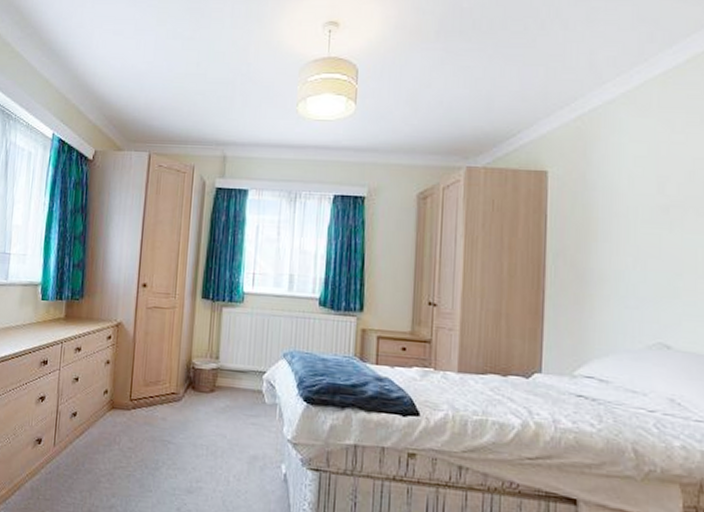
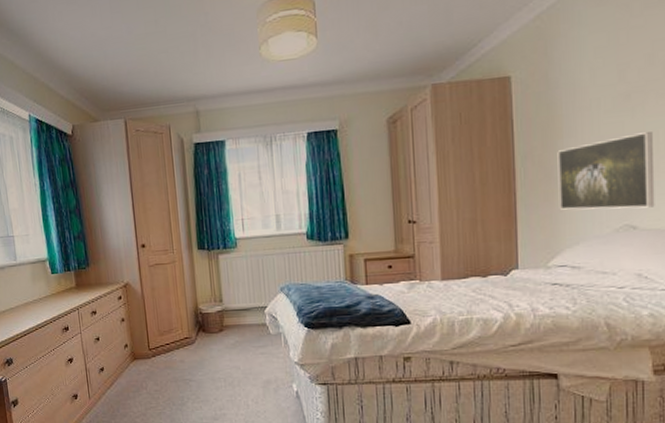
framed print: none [589,248,692,328] -> present [557,132,655,210]

